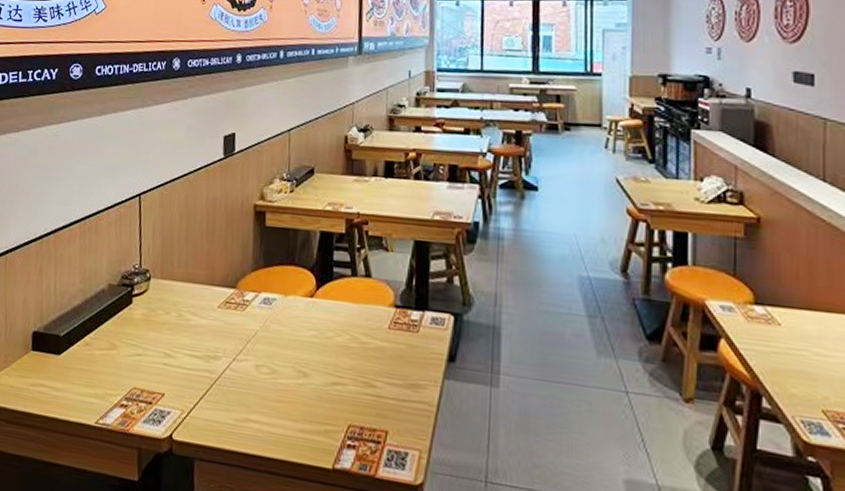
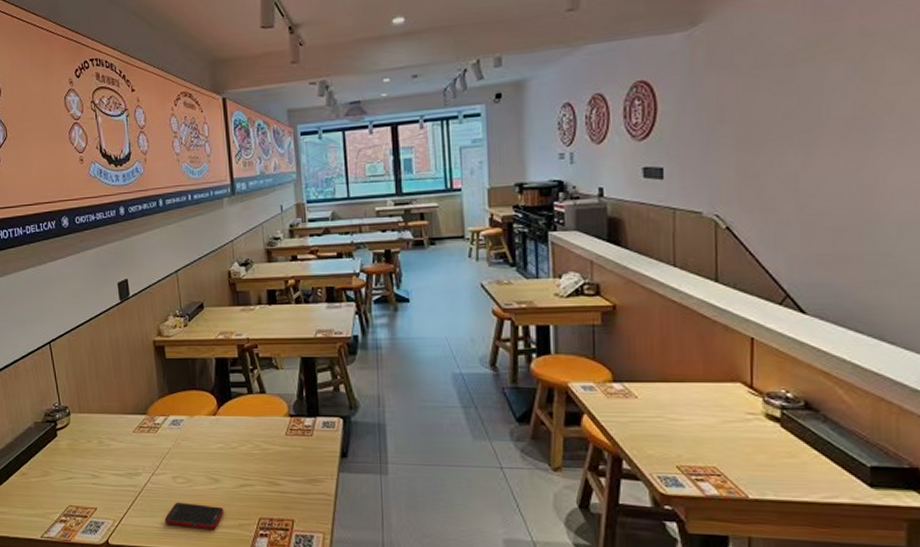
cell phone: none [240,395,310,434] -> present [164,502,224,529]

